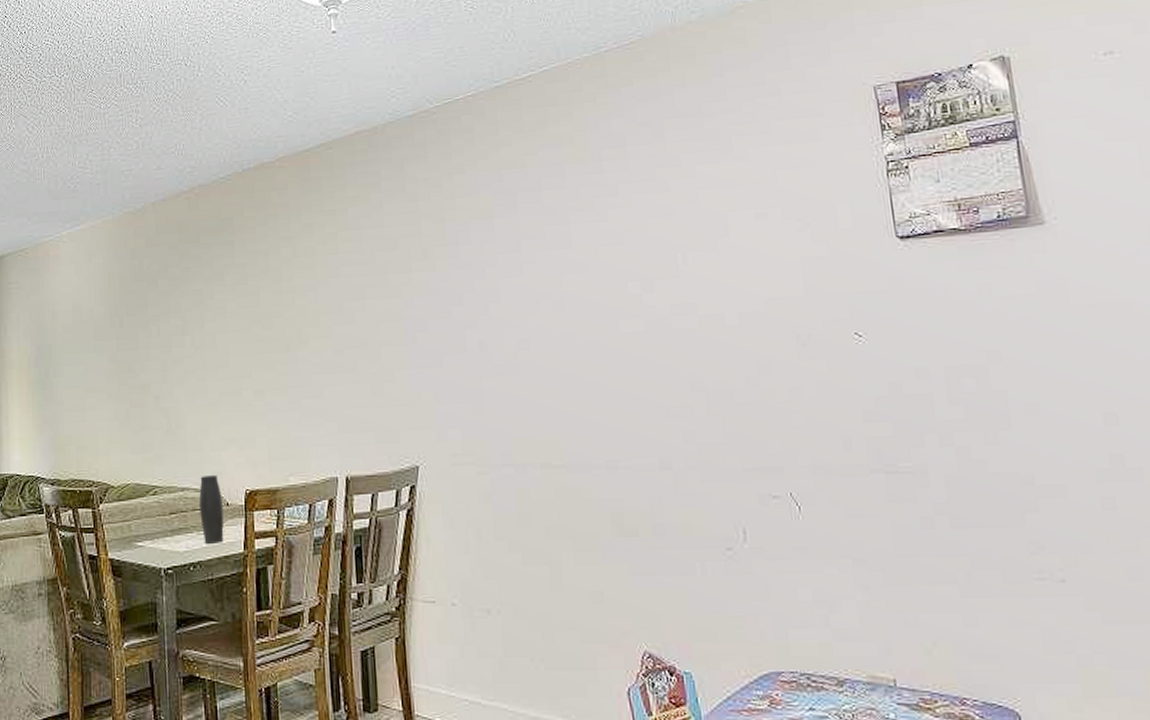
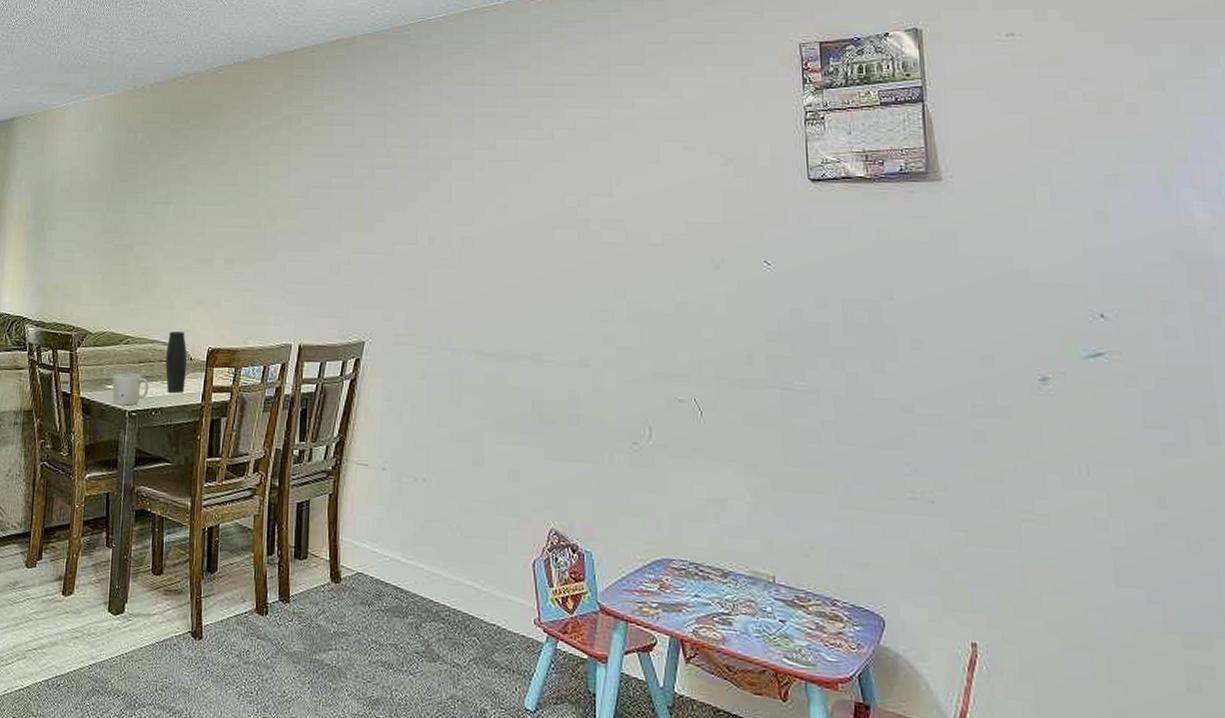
mug: none [142,526,184,563] -> present [112,373,149,406]

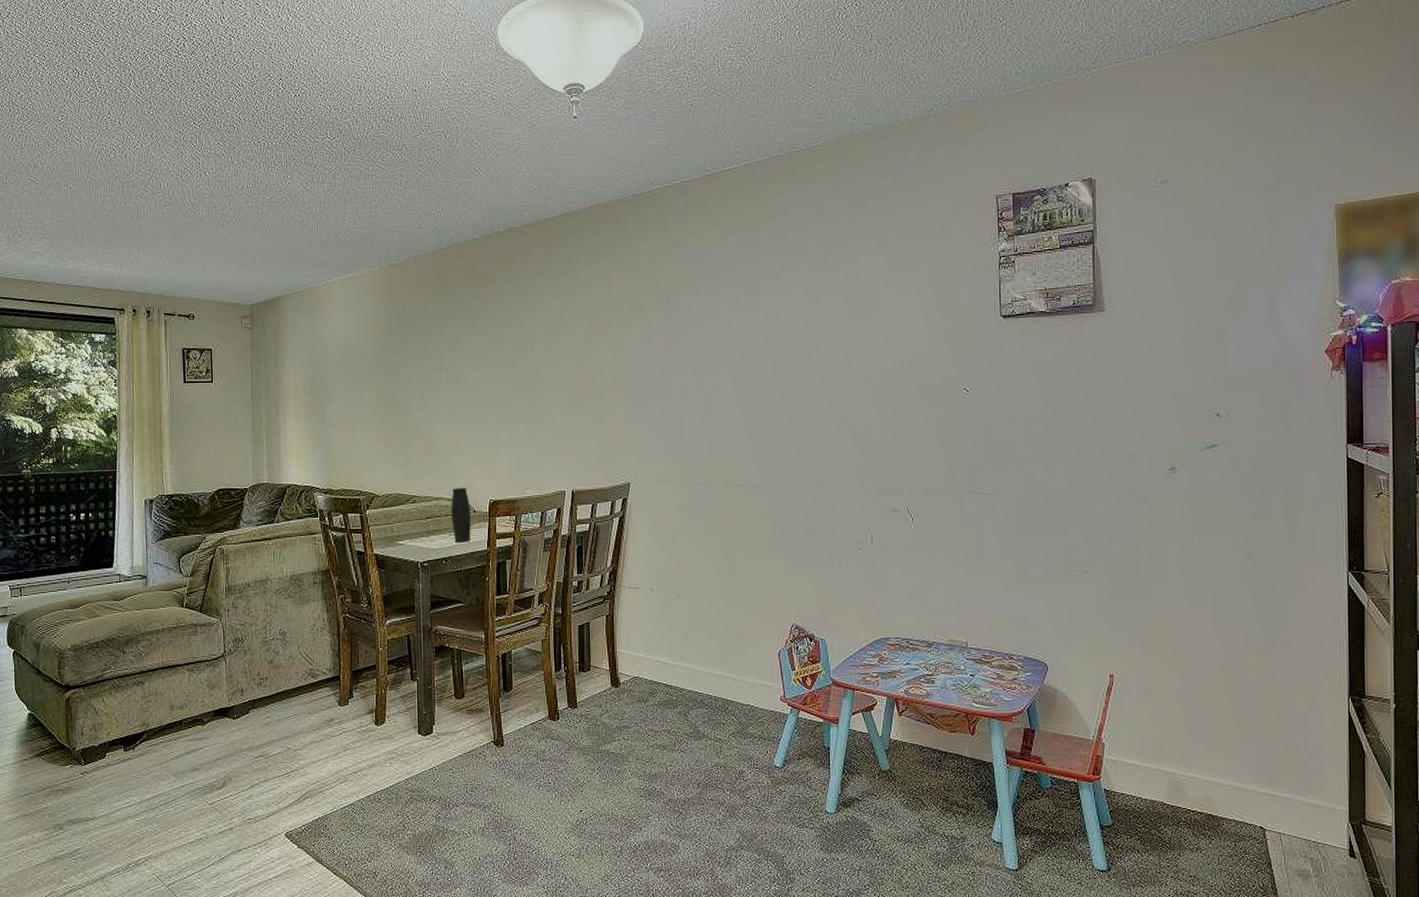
mug: present [112,373,149,406] -> none [403,529,438,558]

